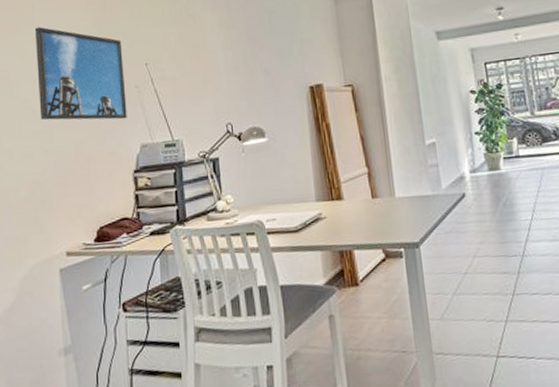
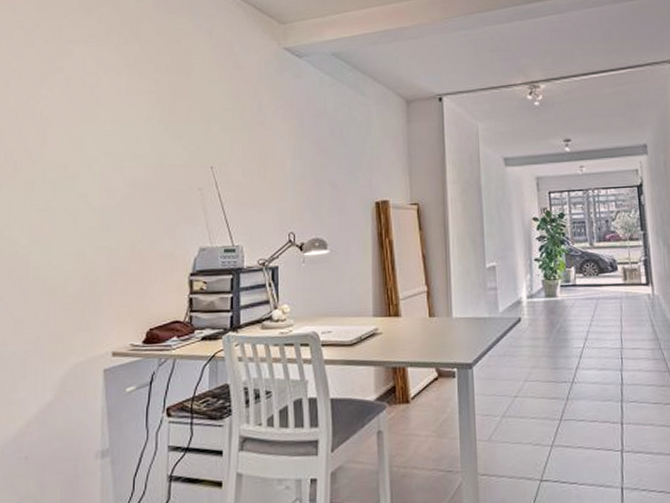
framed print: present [34,27,127,120] -> none [96,121,189,221]

